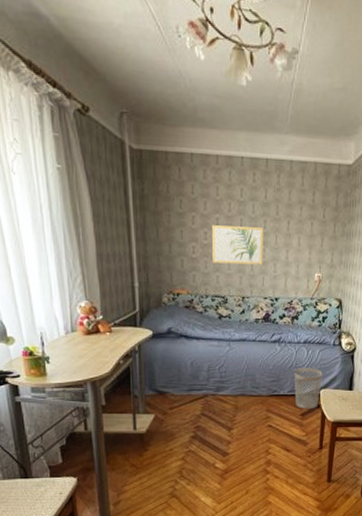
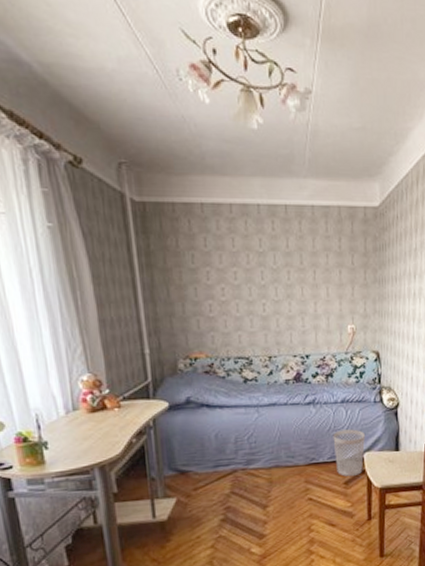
wall art: present [211,225,264,265] -> none [228,279,289,322]

